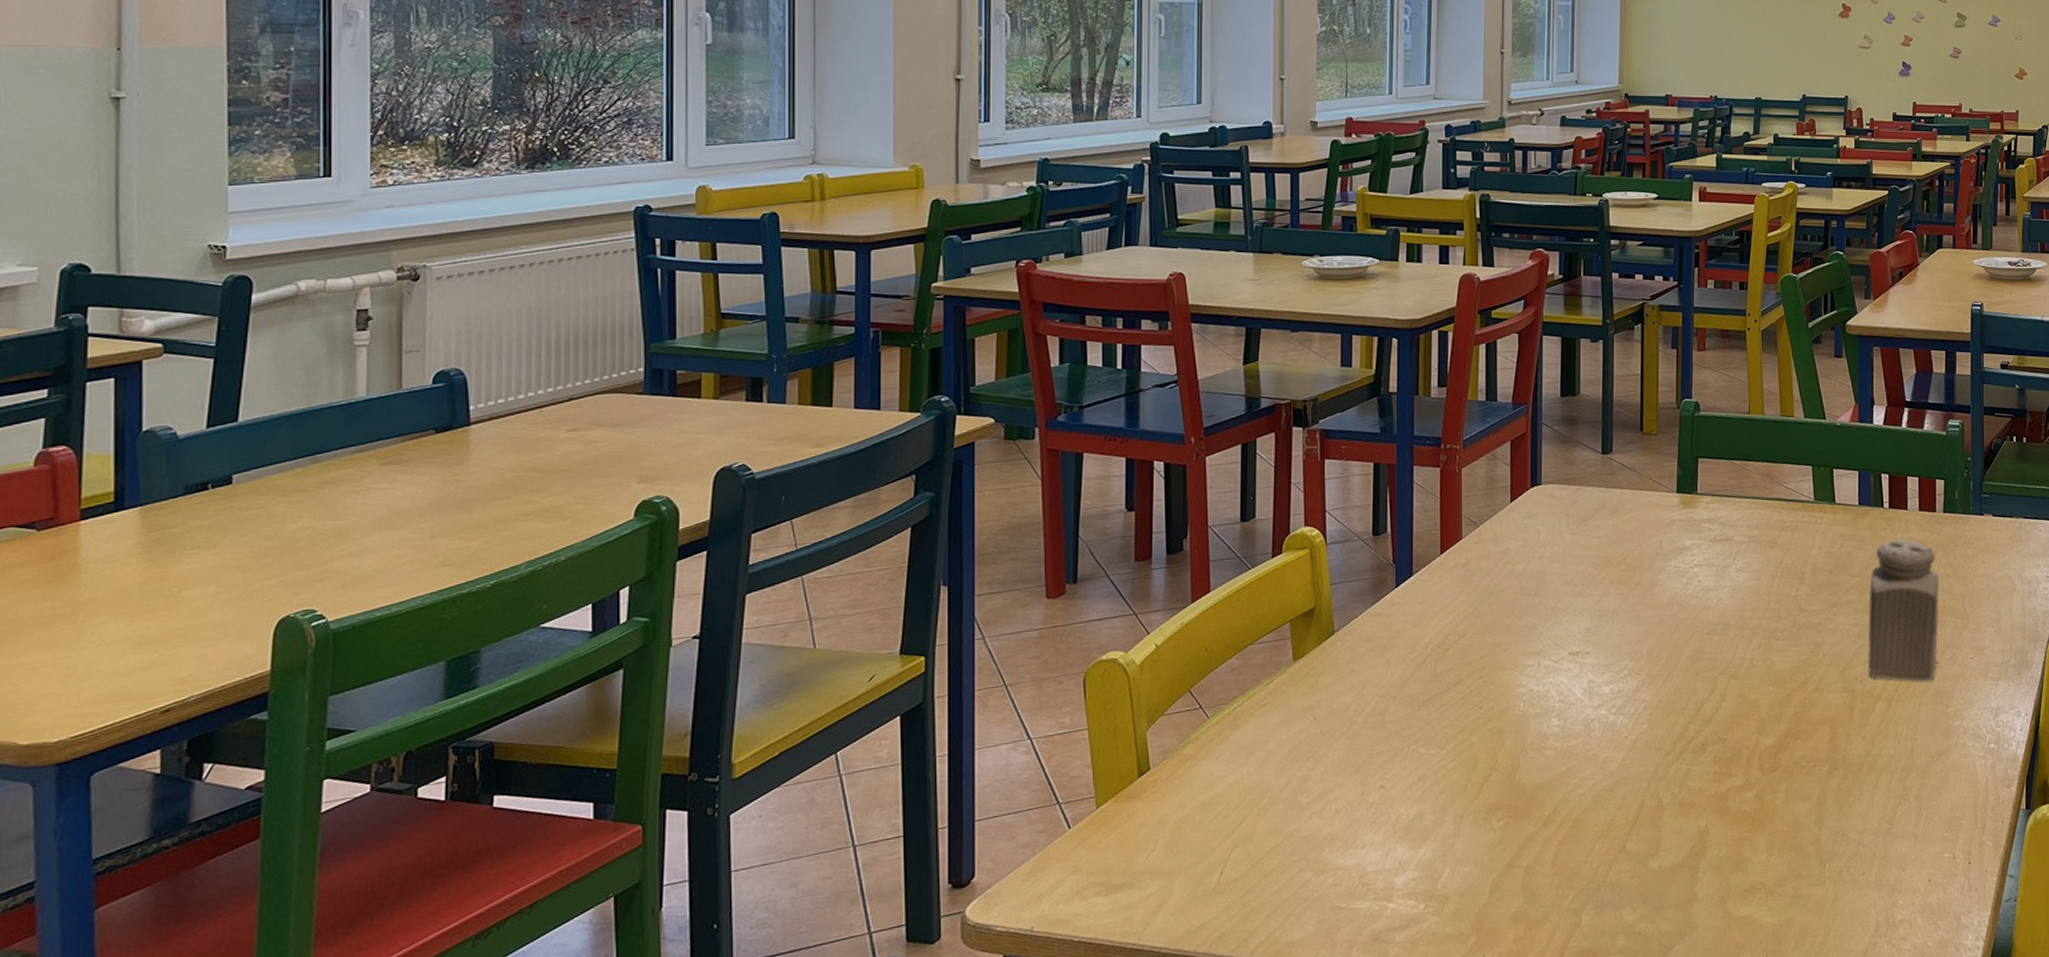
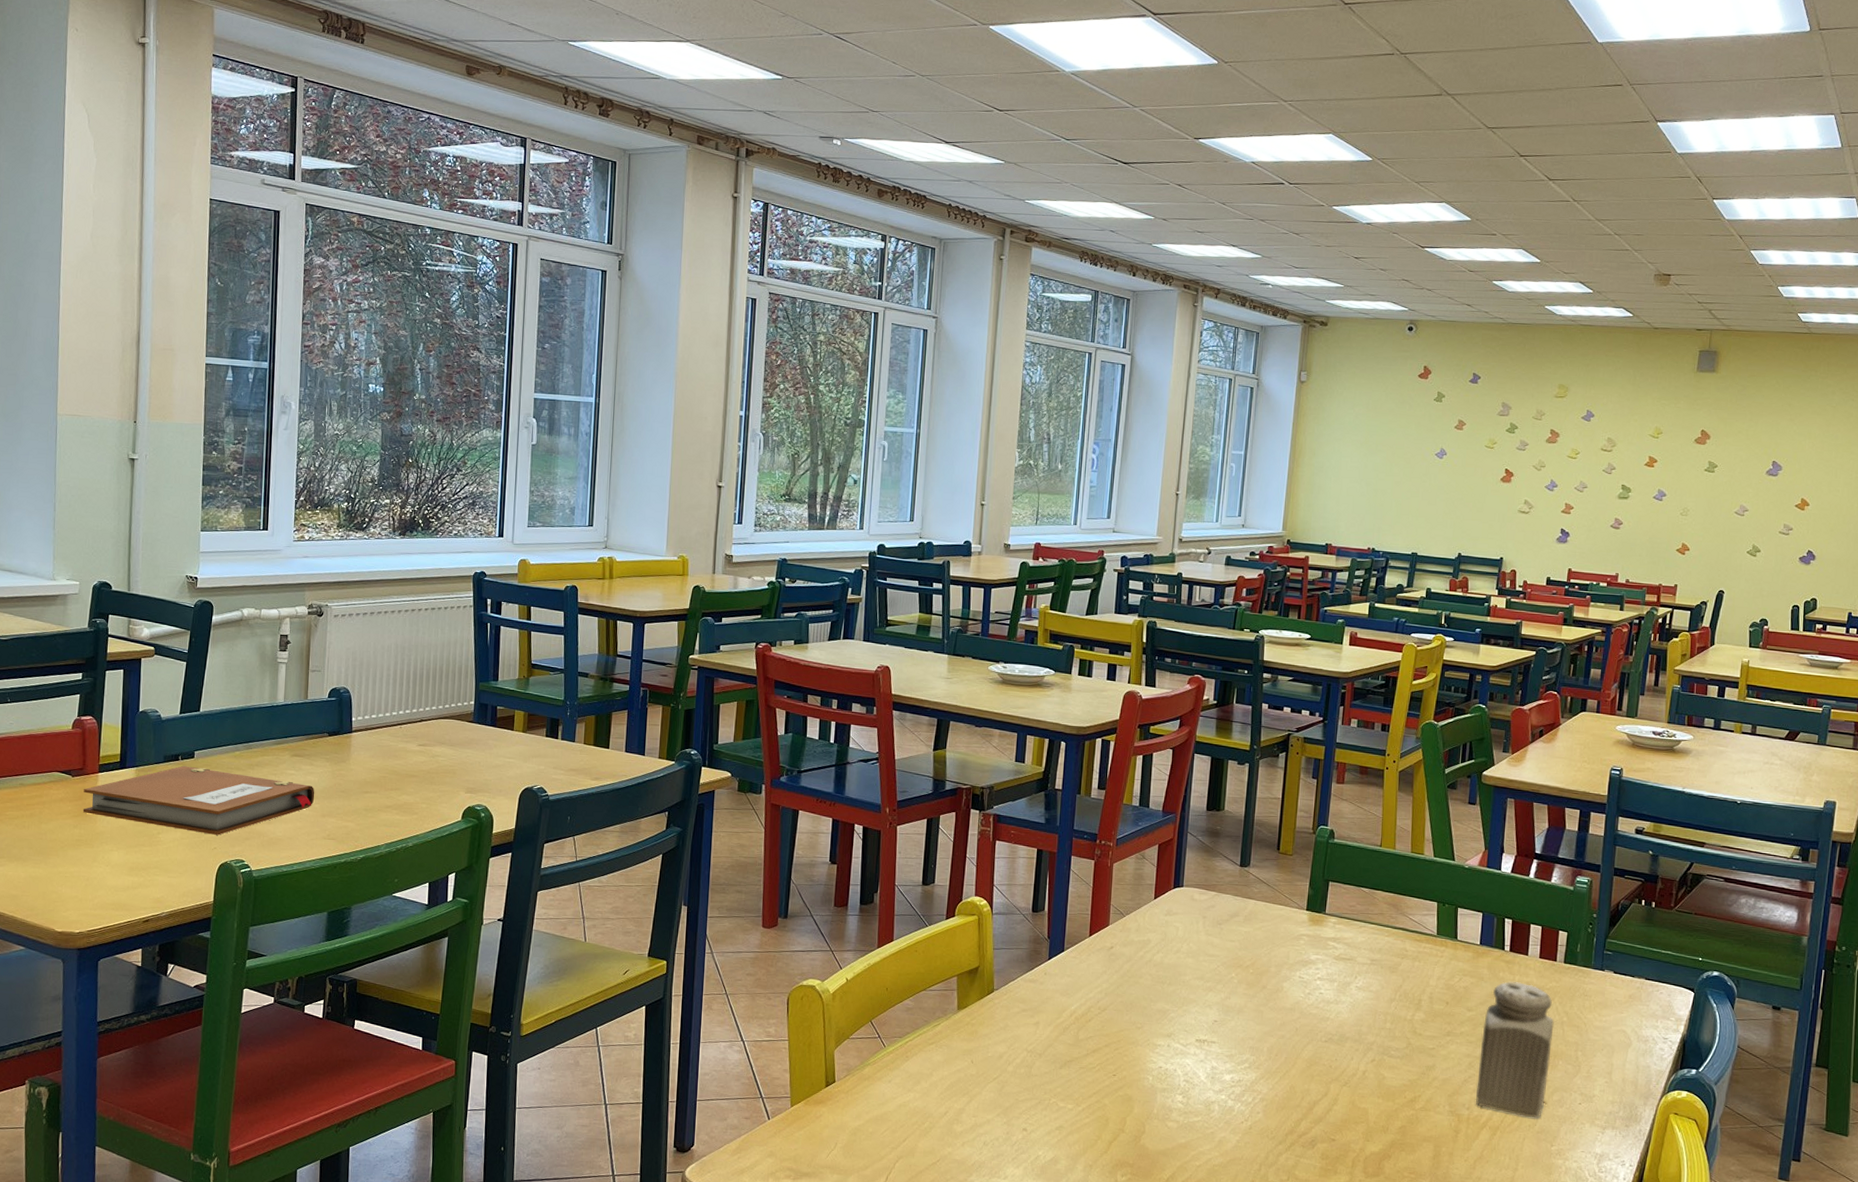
notebook: none [56,495,419,583] -> present [82,766,315,835]

